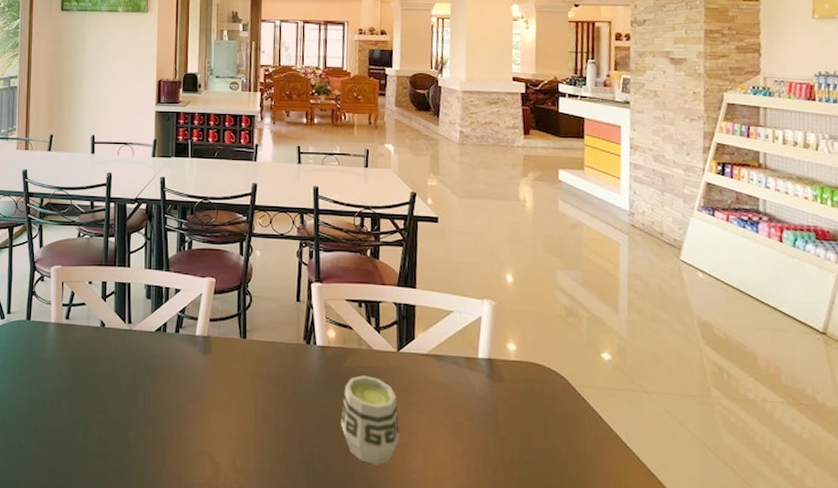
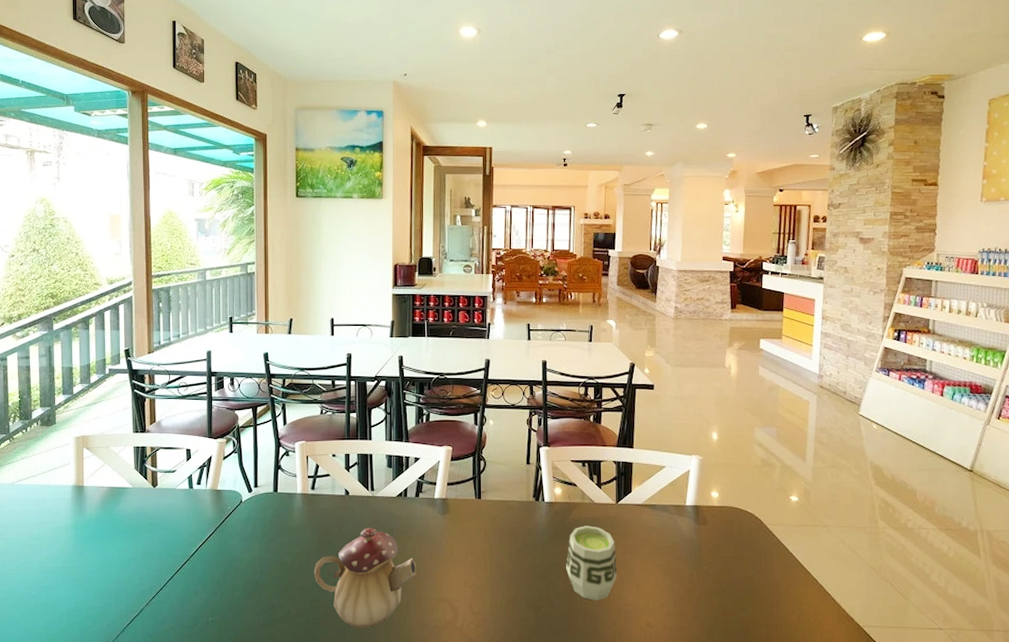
teapot: none [65,364,175,480] -> present [313,527,417,629]

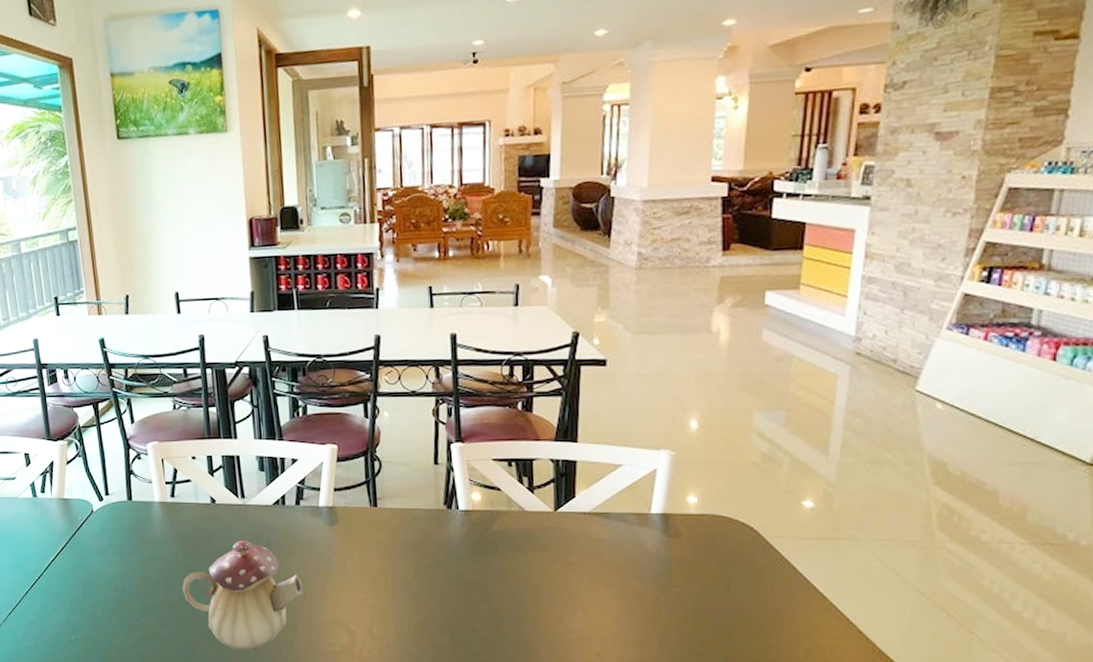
cup: present [565,526,617,601] -> none [488,538,556,627]

